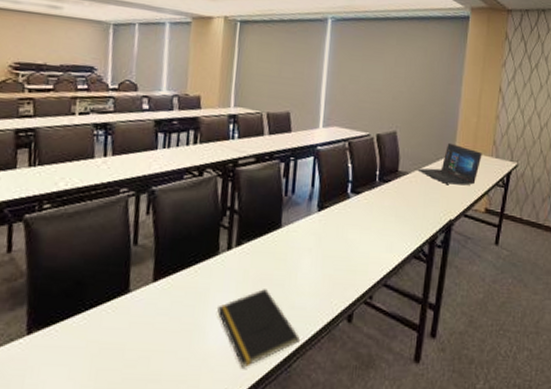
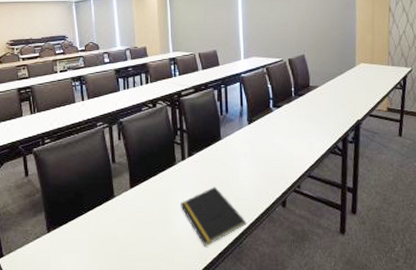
laptop: present [417,142,482,185] -> none [325,58,380,92]

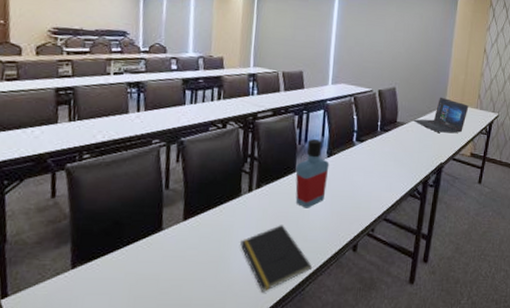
bottle: none [221,109,251,171] -> present [295,139,330,208]
laptop: none [325,58,380,92] -> present [413,97,469,133]

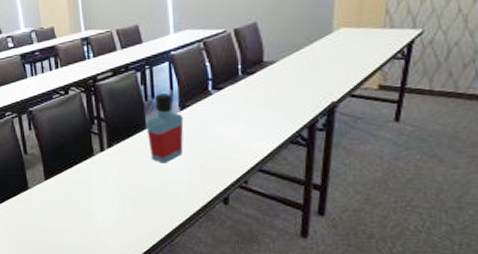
notepad: present [240,225,312,293] -> none [101,181,178,242]
laptop: present [413,97,469,133] -> none [286,22,371,66]

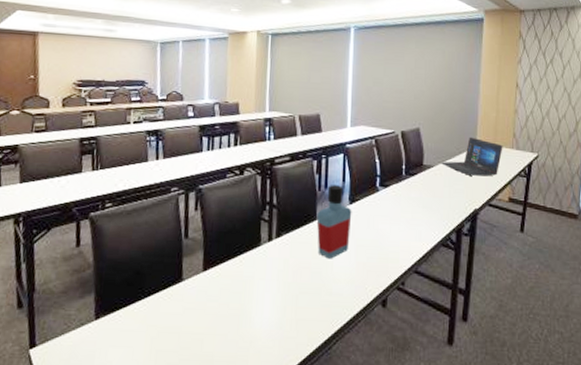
laptop: none [286,22,371,66] -> present [441,137,503,176]

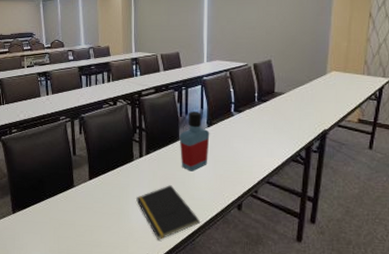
notepad: none [261,277,338,350] -> present [136,185,200,240]
laptop: present [441,137,503,176] -> none [292,65,354,101]

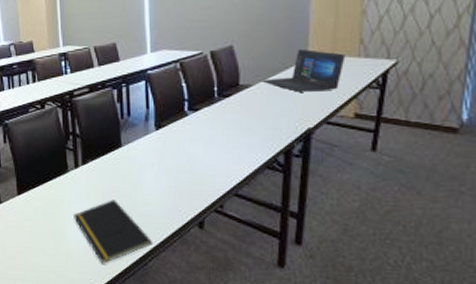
bottle: present [179,111,210,172] -> none [121,112,159,183]
laptop: none [292,65,354,101] -> present [262,48,346,92]

